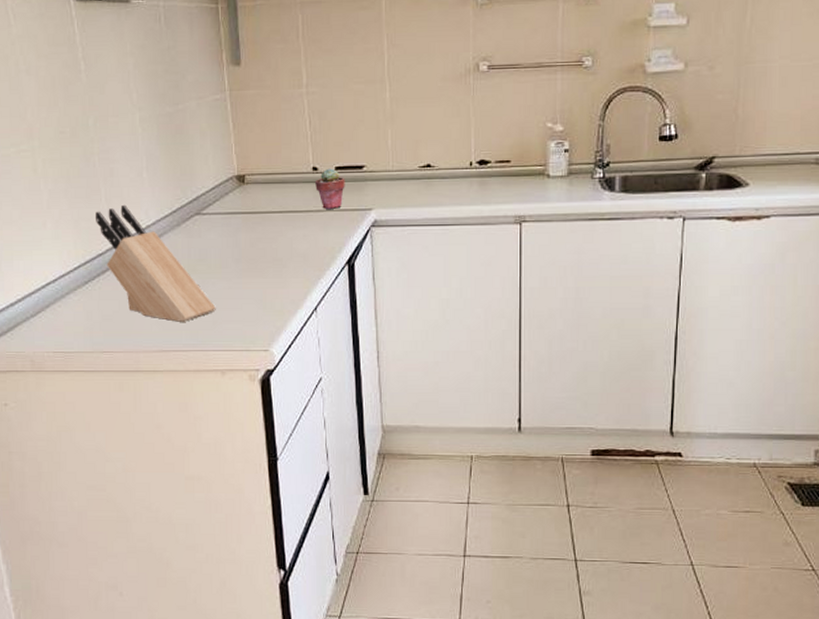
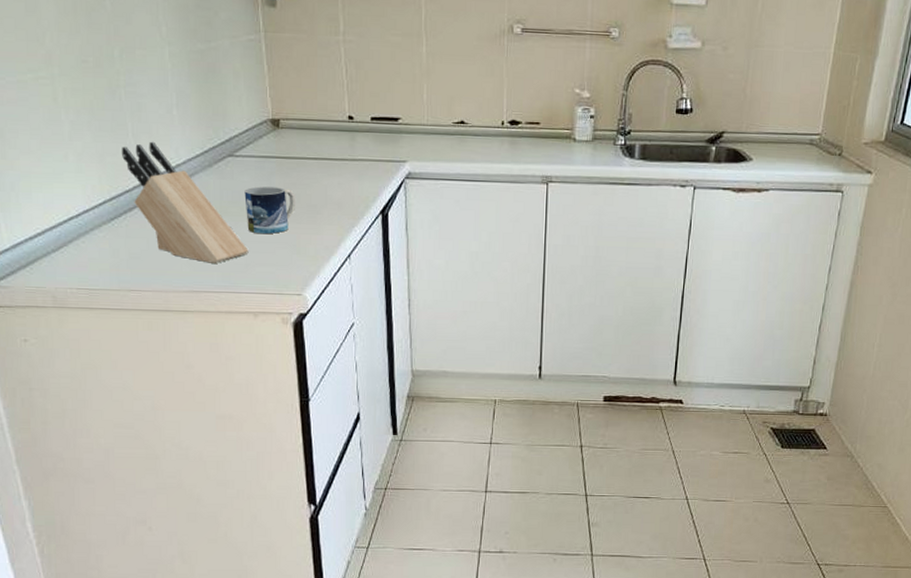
mug: none [211,243,262,291] -> present [244,186,296,234]
potted succulent: present [314,168,345,209] -> none [350,118,381,159]

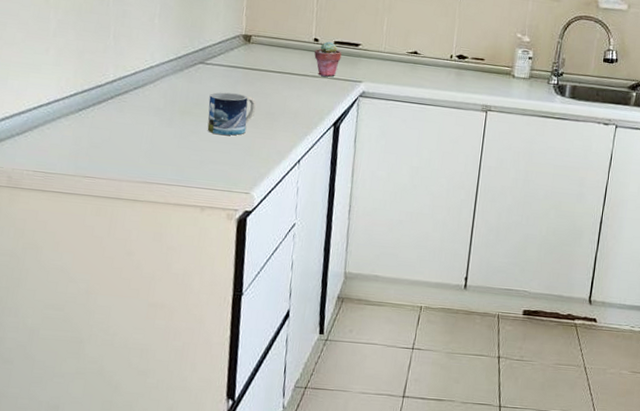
knife block: present [122,141,249,263] -> none [100,44,205,158]
potted succulent: none [350,118,381,159] -> present [314,41,342,77]

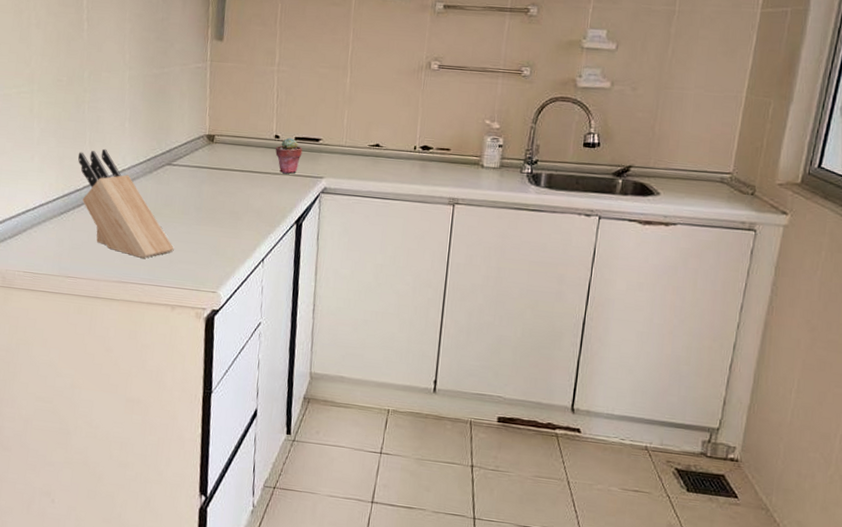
knife block: none [100,44,205,158] -> present [78,148,174,258]
mug: present [207,92,257,136] -> none [175,192,221,235]

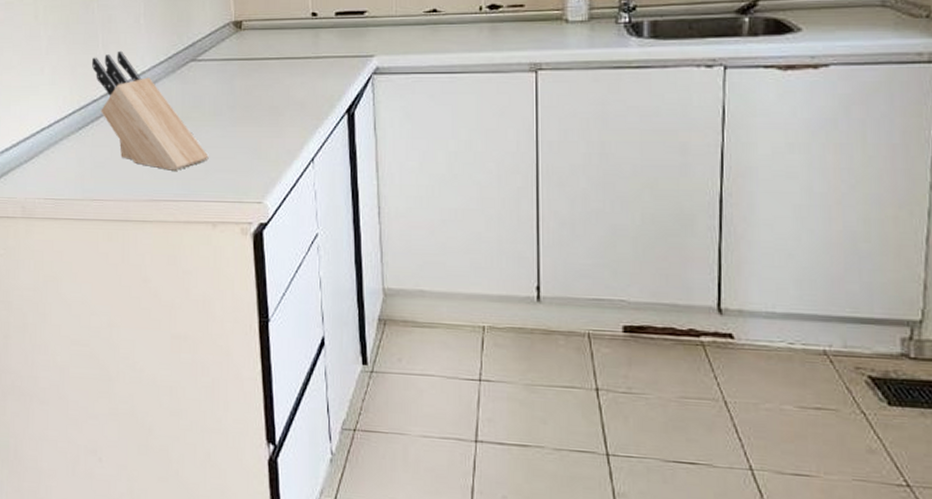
potted succulent: present [275,137,303,174] -> none [313,13,346,55]

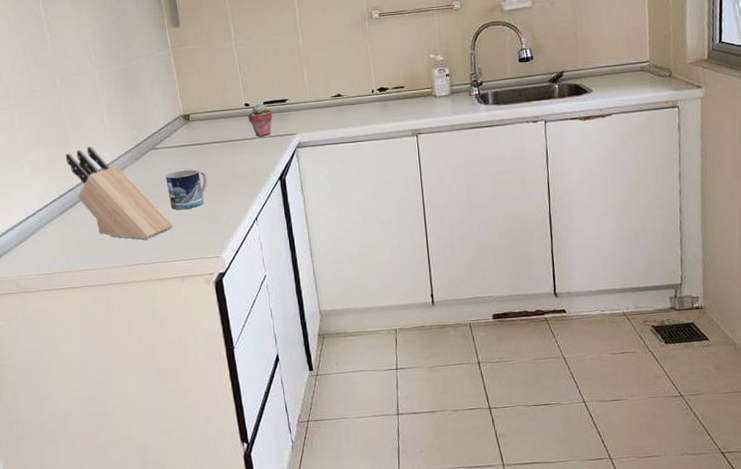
mug: none [206,90,258,139] -> present [165,169,209,210]
potted succulent: none [313,13,346,55] -> present [247,103,273,137]

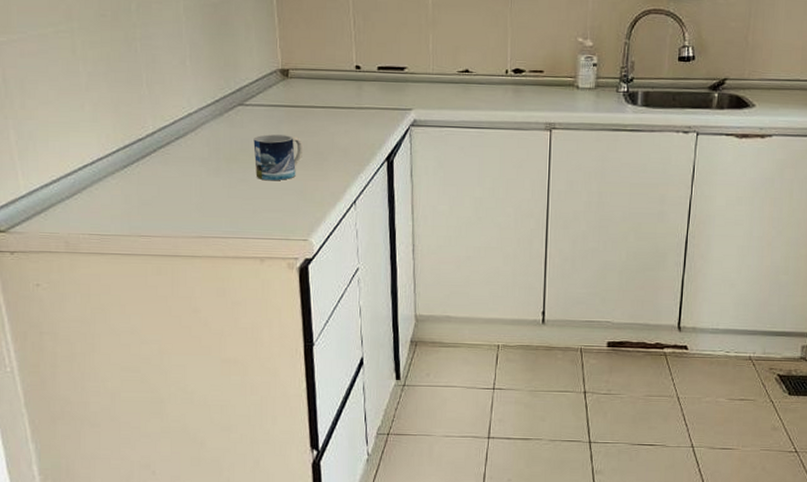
knife block: present [66,146,173,240] -> none [136,91,257,210]
potted succulent: present [247,103,273,137] -> none [357,67,387,107]

